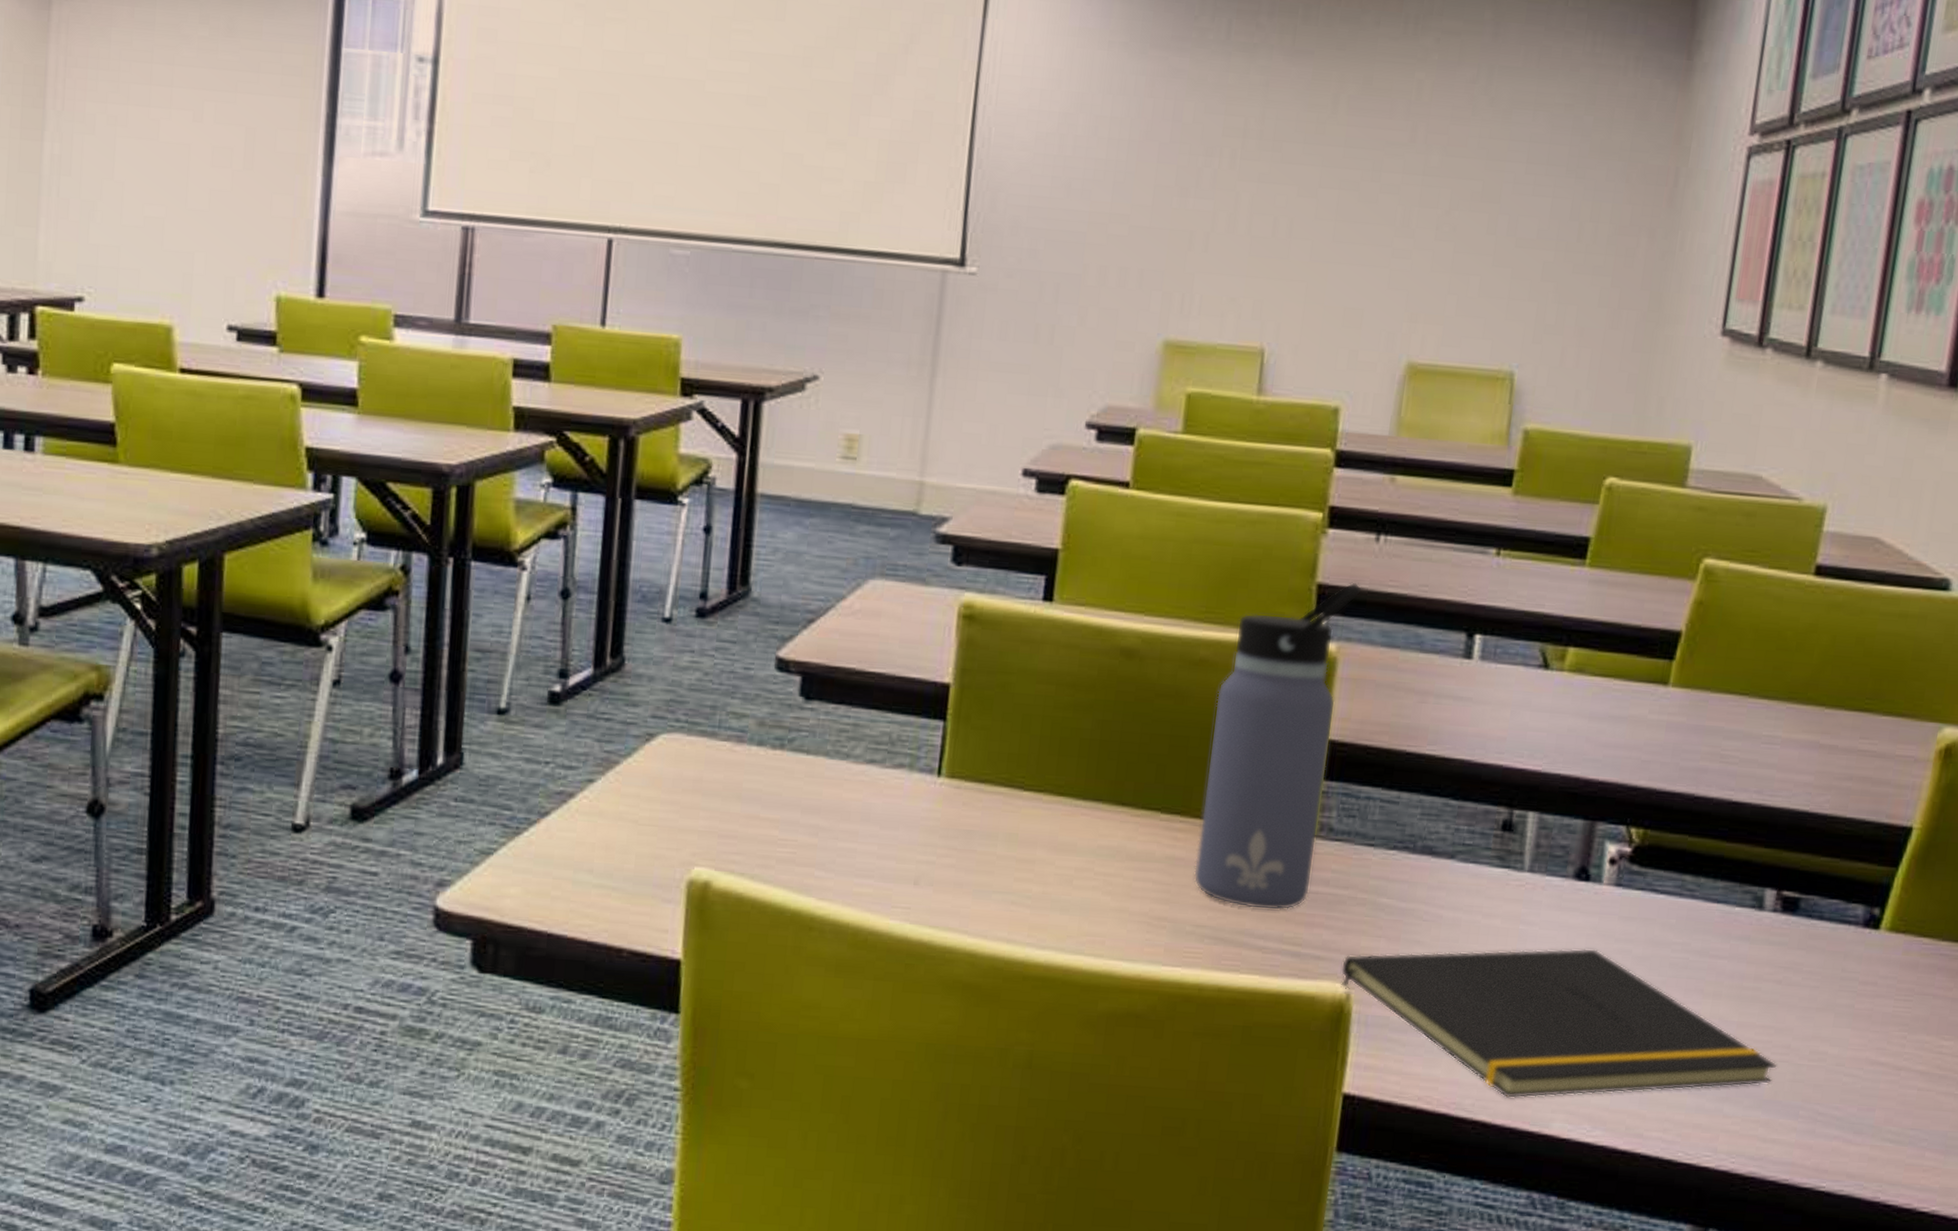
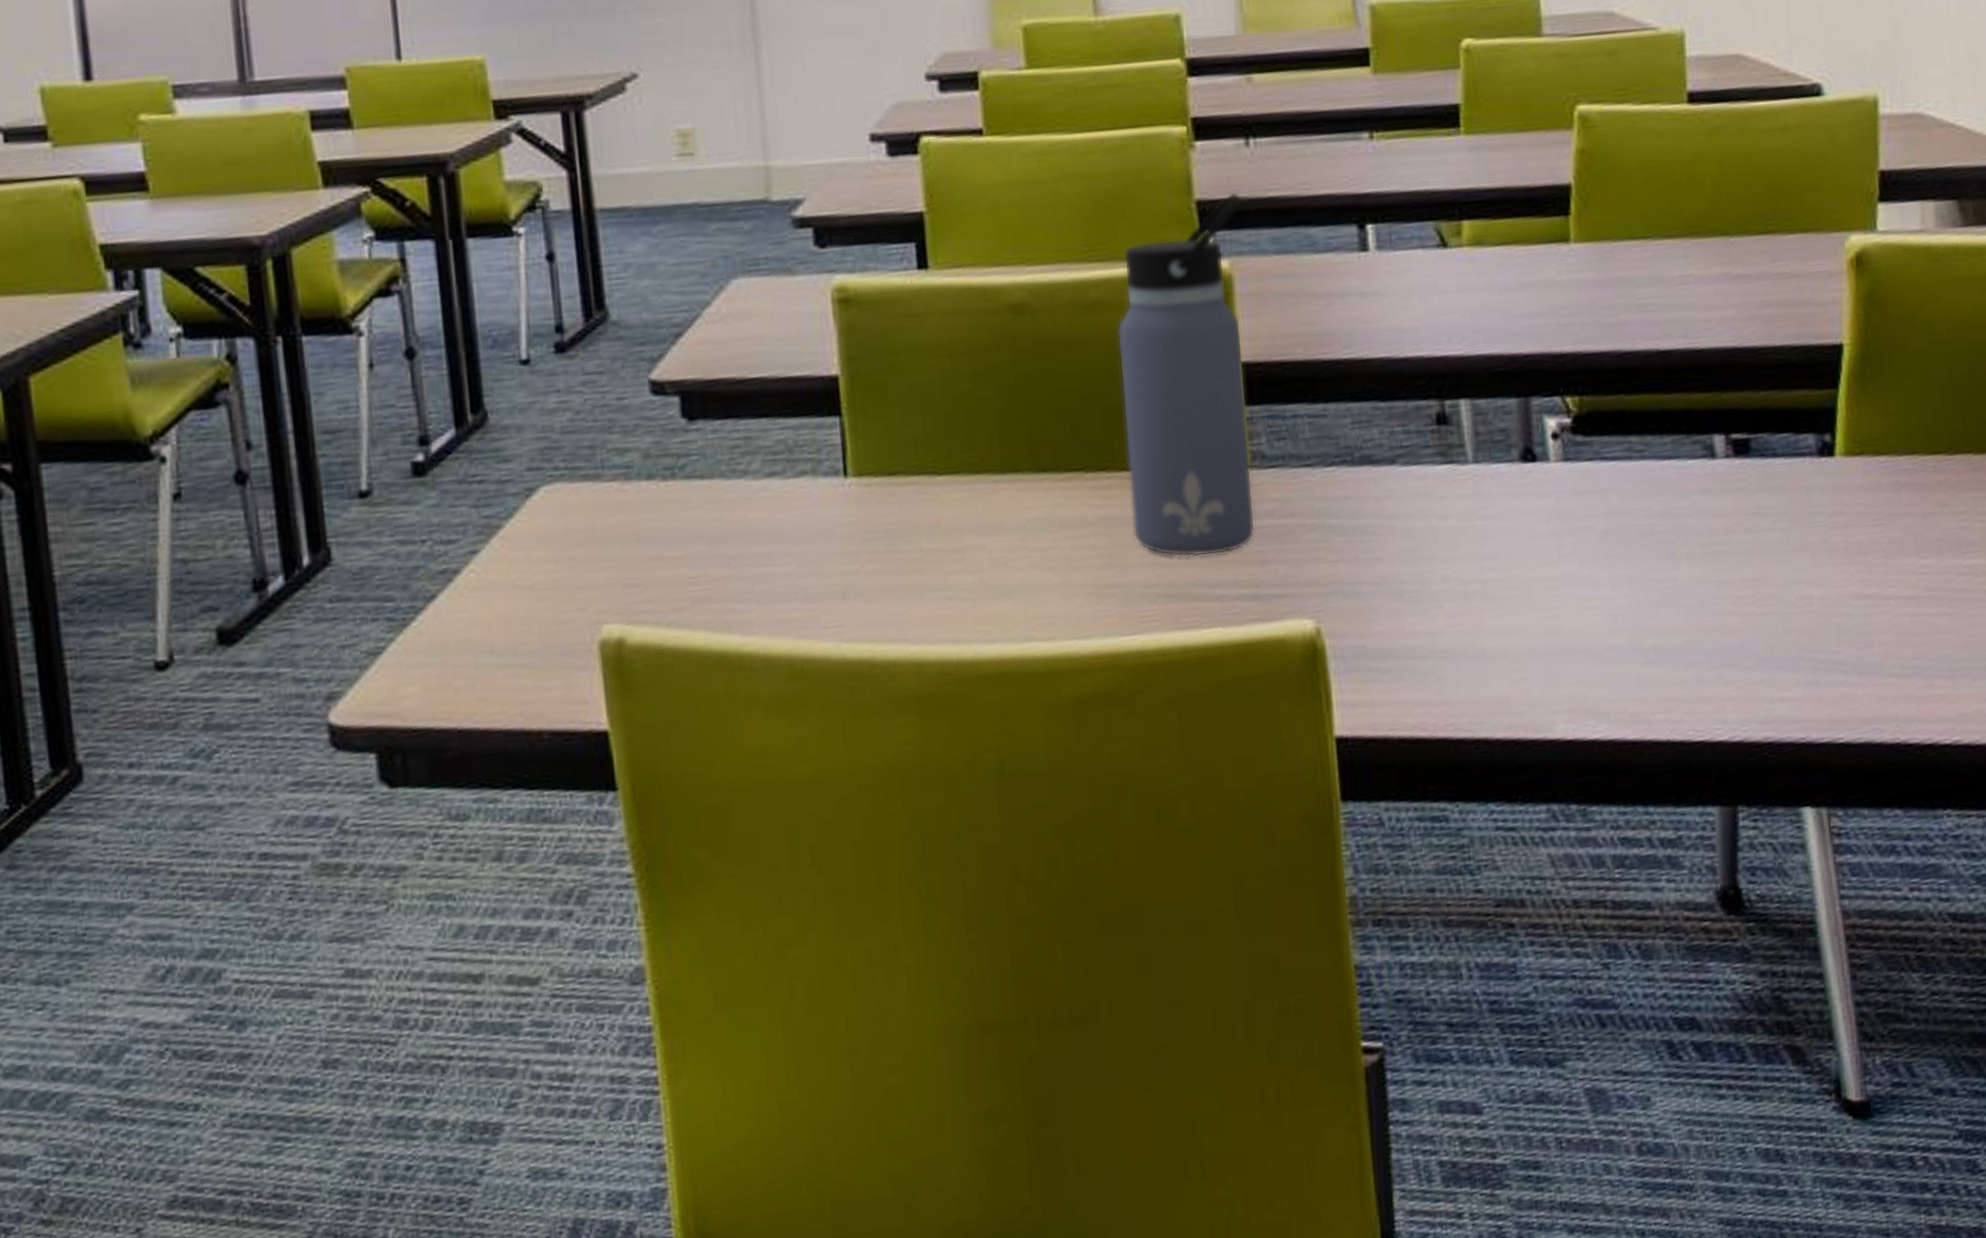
notepad: present [1340,948,1777,1099] -> none [1304,531,1766,709]

